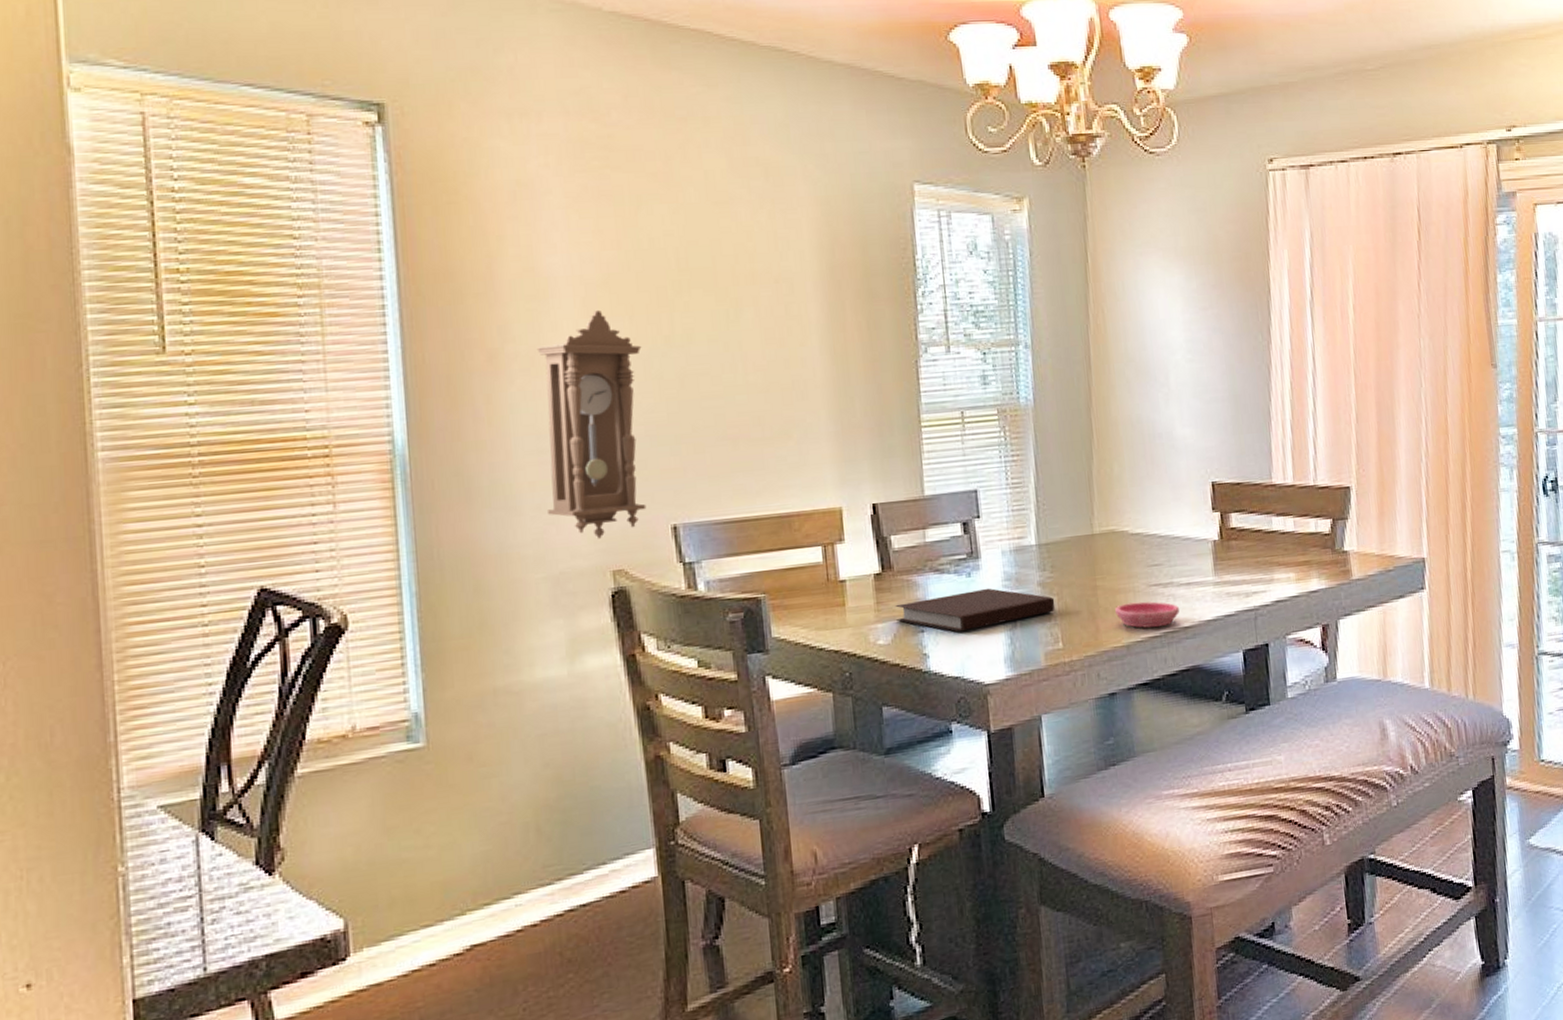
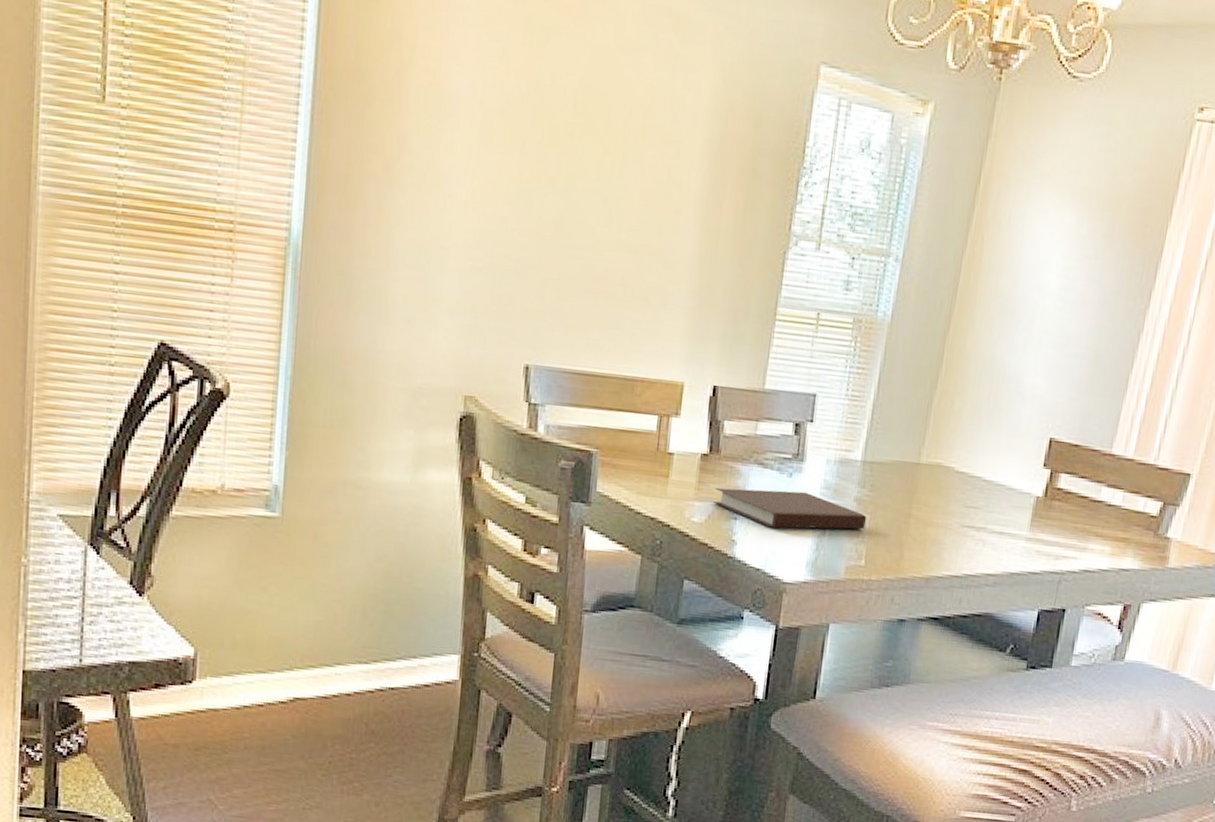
pendulum clock: present [536,309,647,539] -> none [416,137,526,363]
saucer: present [1115,601,1180,628] -> none [923,537,986,569]

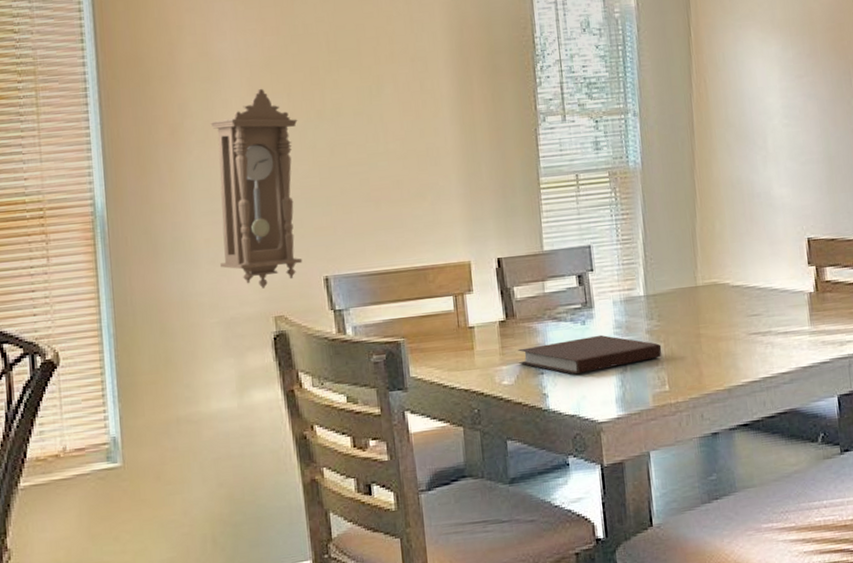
pendulum clock: none [416,137,526,363] -> present [210,88,303,289]

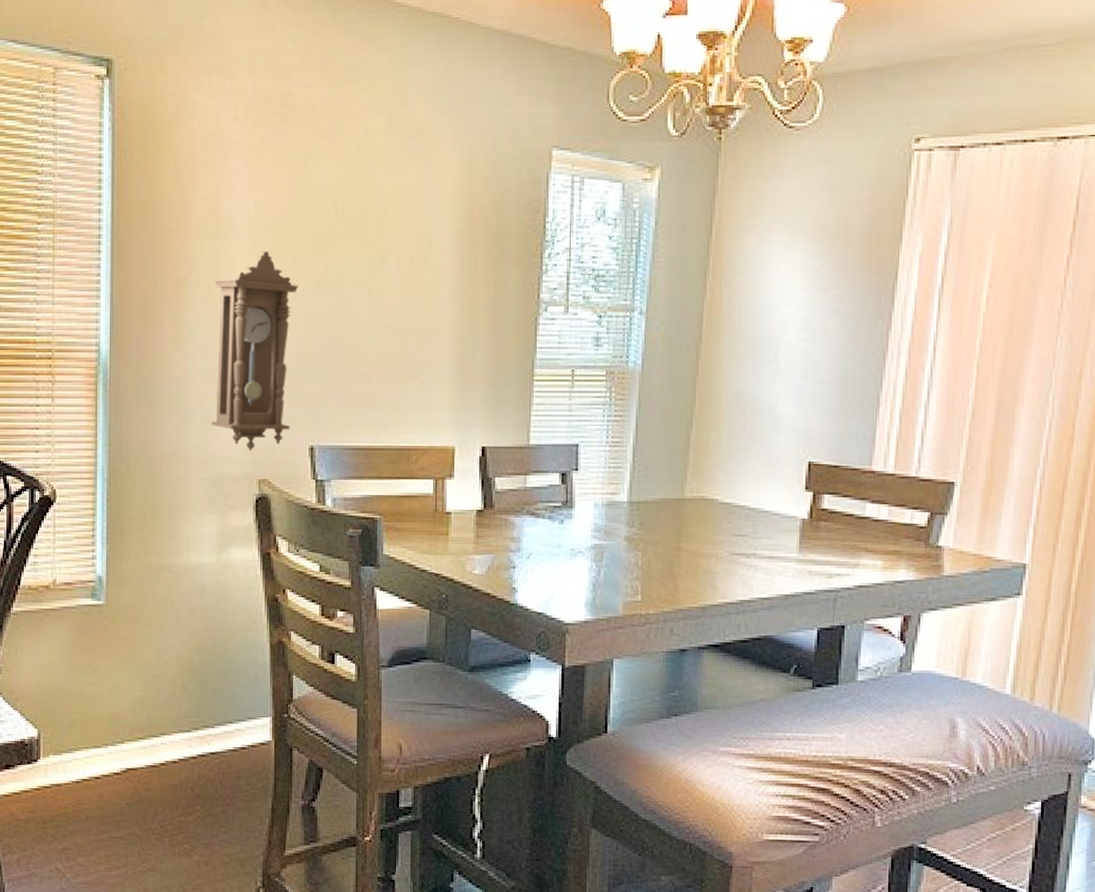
notebook: present [518,335,662,375] -> none [492,536,639,573]

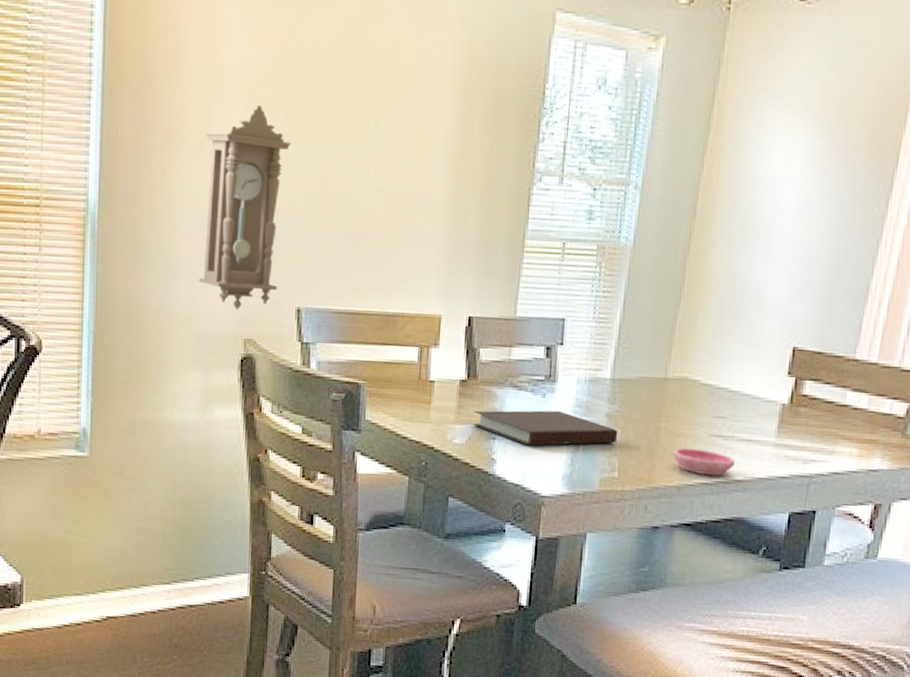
notebook: none [492,536,639,573] -> present [473,410,618,446]
saucer: none [696,568,759,595] -> present [673,448,735,476]

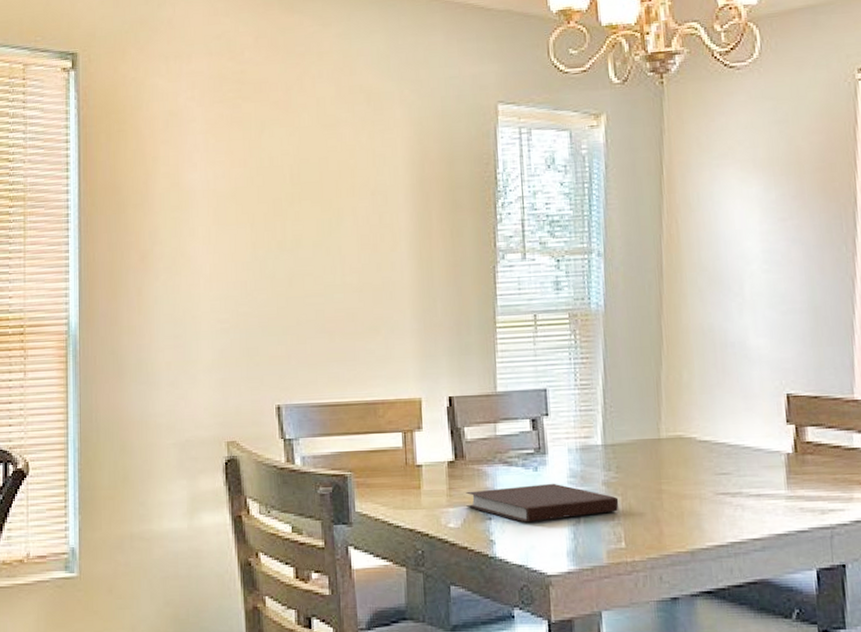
pendulum clock: present [199,104,291,310] -> none [177,218,259,413]
saucer: present [673,448,735,476] -> none [680,509,748,537]

